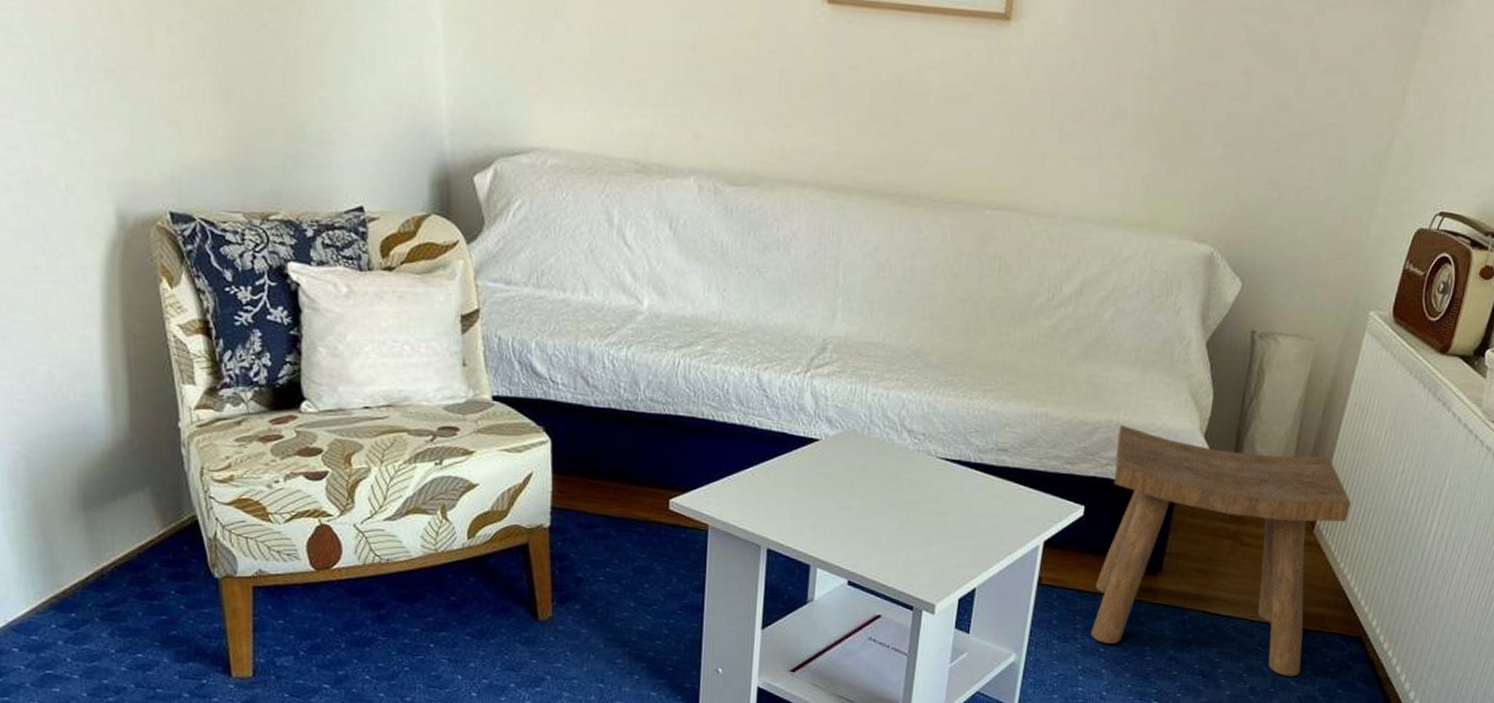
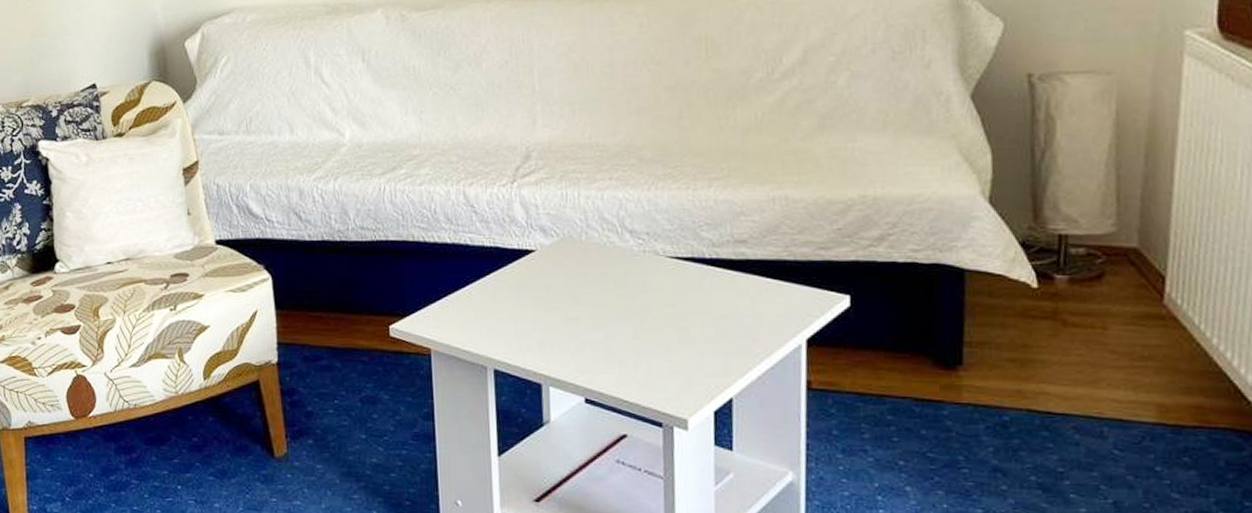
stool: present [1091,425,1351,677] -> none [877,199,1211,487]

